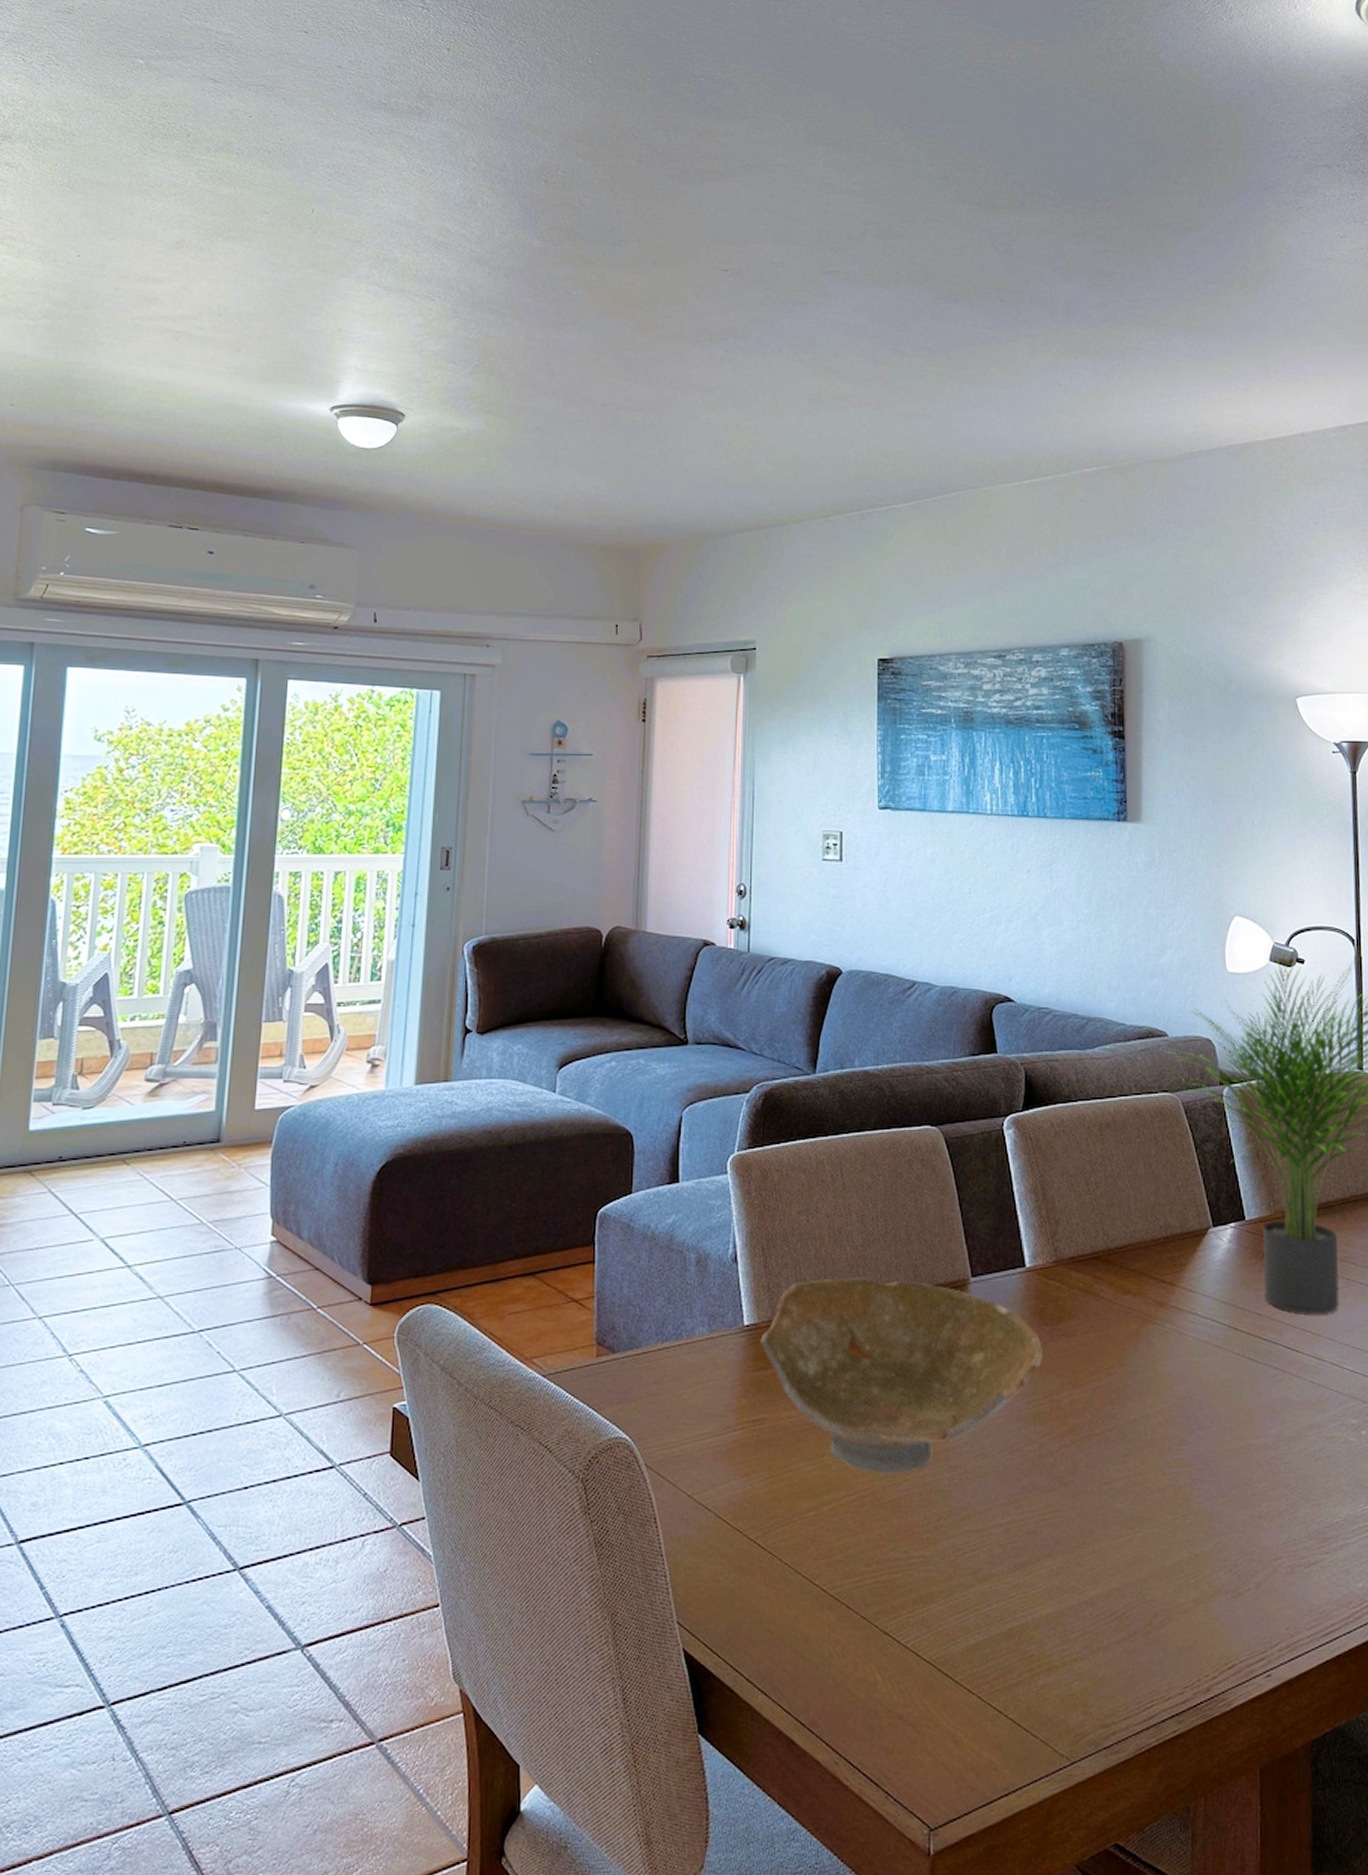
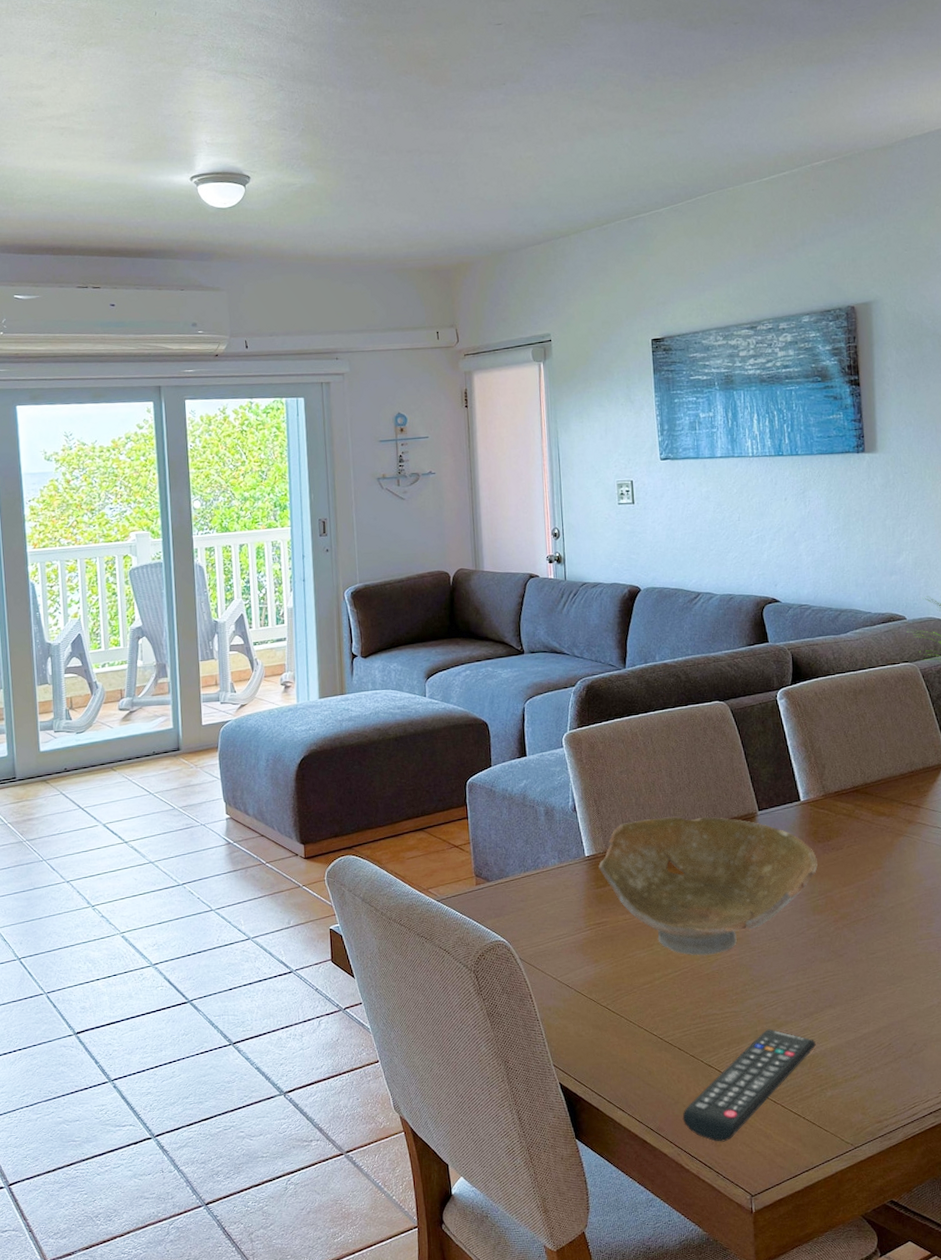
remote control: none [845,1584,1027,1747] -> present [682,1029,816,1142]

